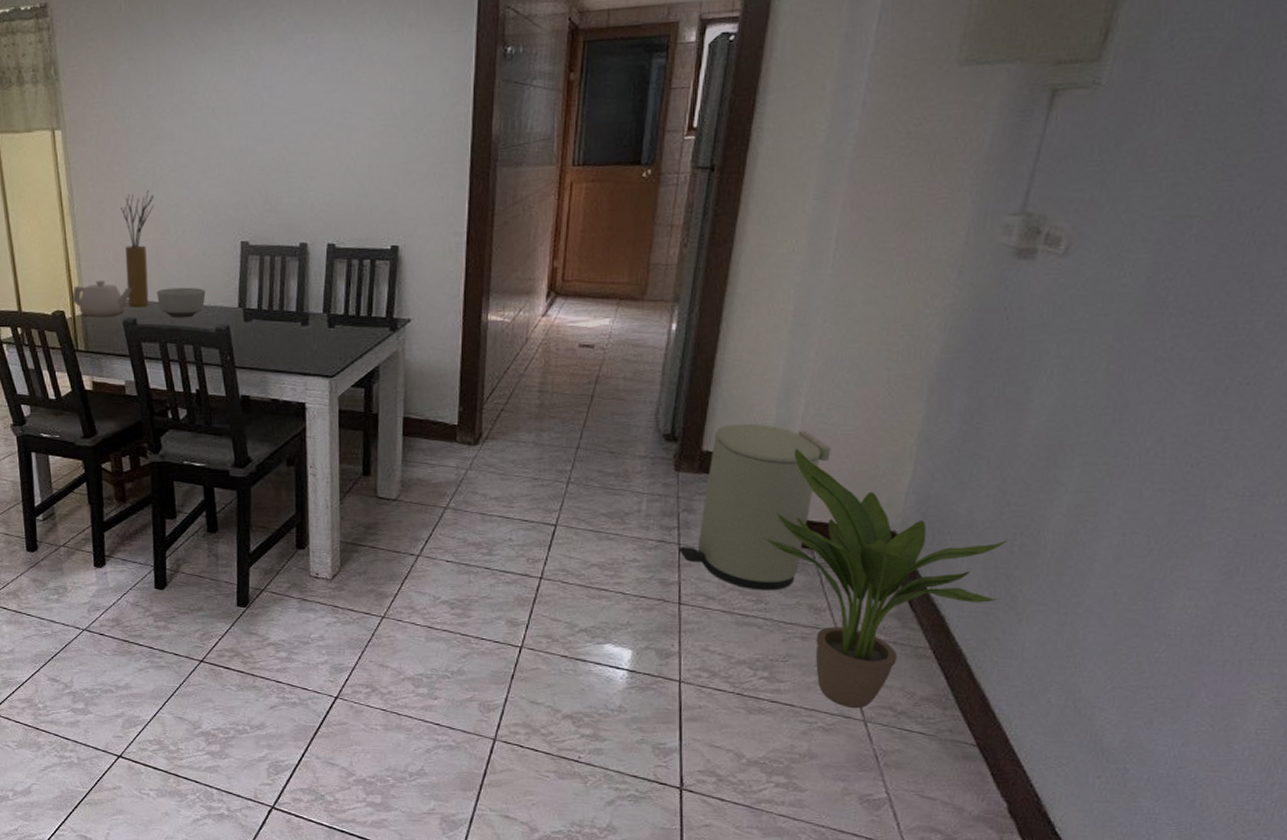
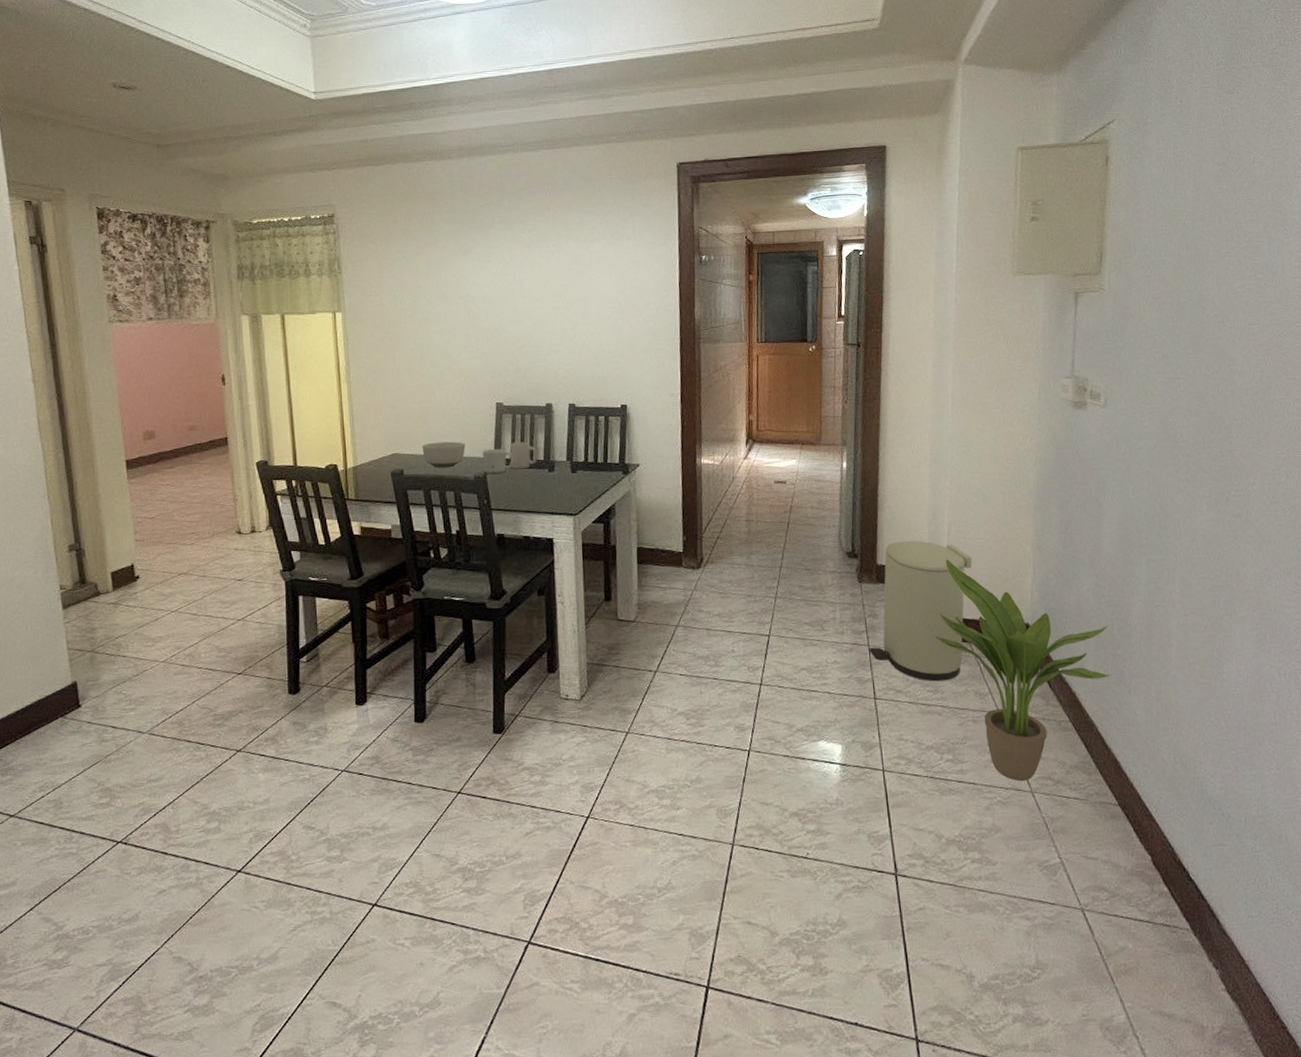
teapot: present [72,280,132,318] -> none [345,436,400,470]
vase: present [120,190,154,308] -> none [392,361,422,460]
mug: none [225,296,261,328] -> present [483,448,513,475]
cup: none [257,289,290,322] -> present [510,441,538,470]

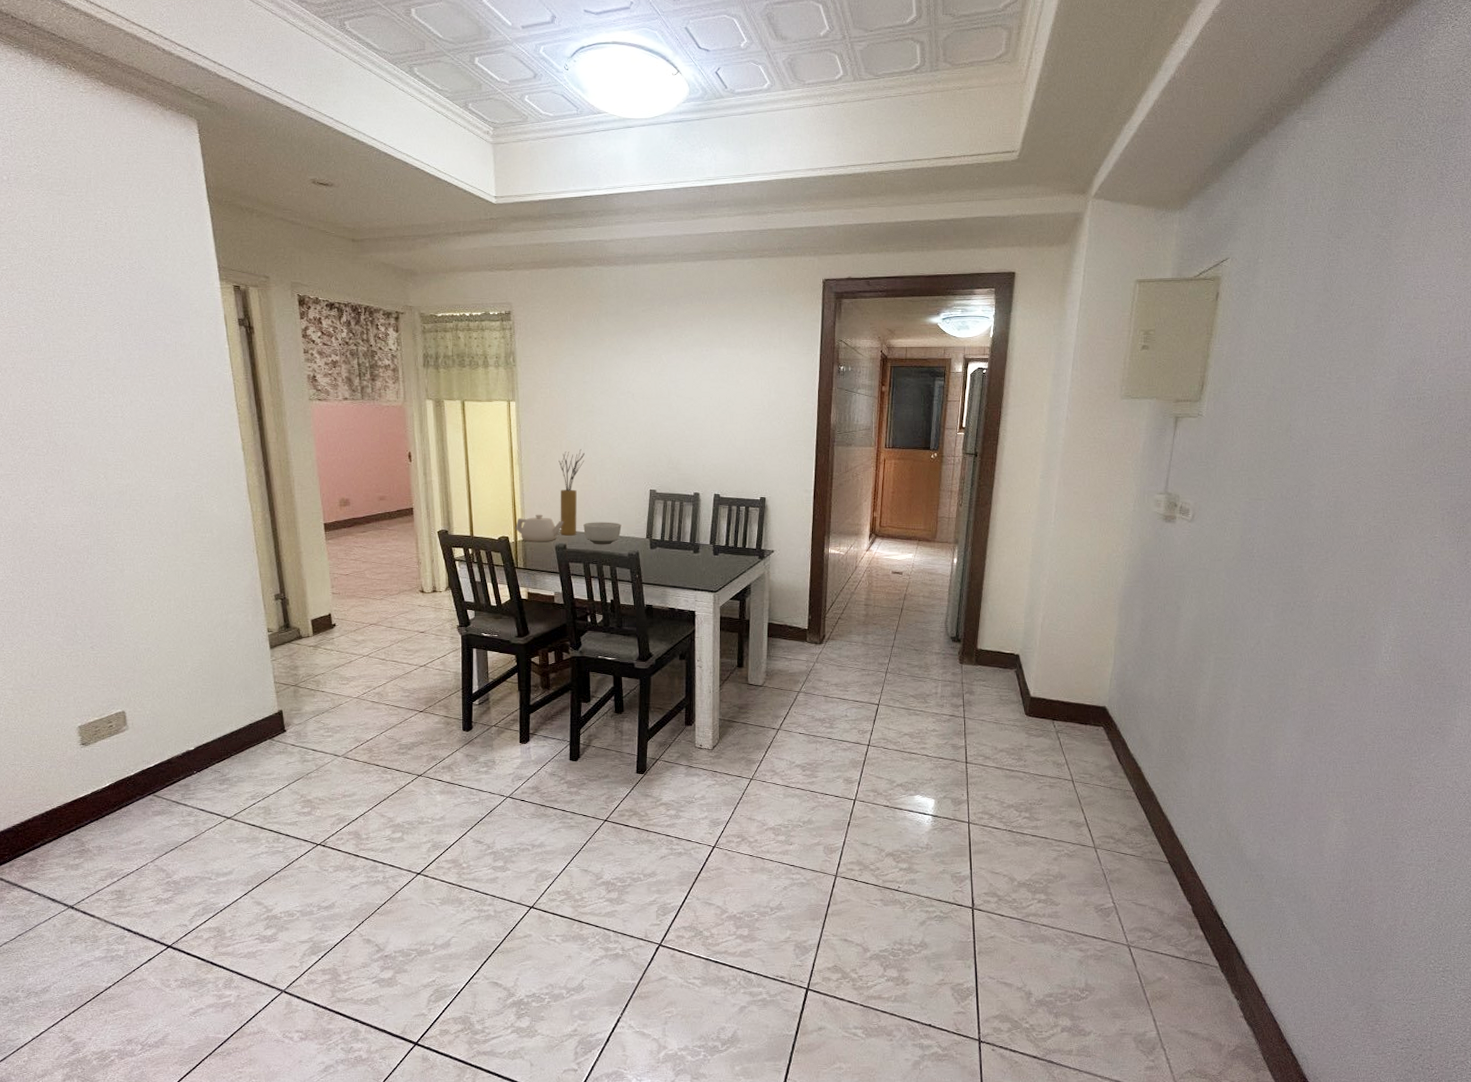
teapot: none [345,436,400,470] -> present [515,514,564,543]
vase: none [392,361,422,460] -> present [558,449,585,536]
mug: present [483,448,513,475] -> none [636,530,663,553]
cup: present [510,441,538,470] -> none [660,525,685,550]
pedal bin: present [869,540,972,682] -> none [964,629,1061,751]
potted plant: present [931,559,1112,782] -> none [1020,648,1176,839]

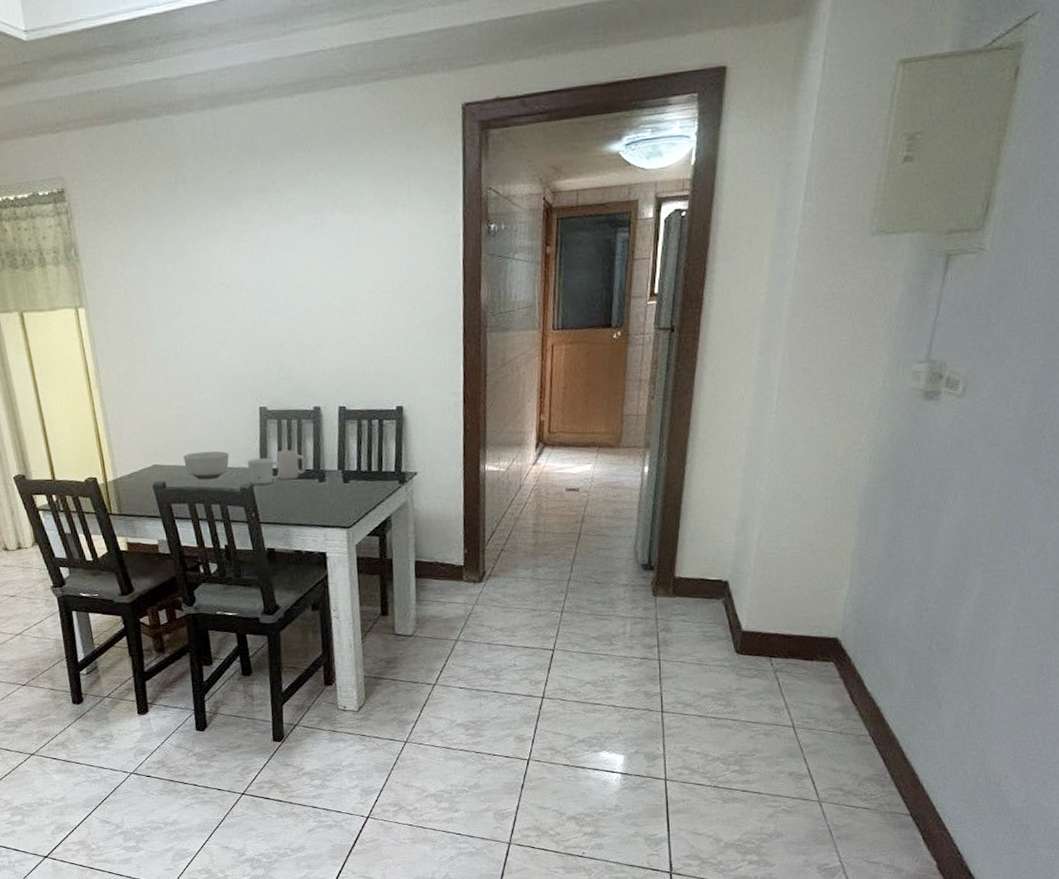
teapot: present [515,514,564,543] -> none [103,447,160,483]
vase: present [558,449,585,536] -> none [145,362,177,472]
mug: none [636,530,663,553] -> present [248,457,281,487]
cup: none [660,525,685,550] -> present [276,449,307,480]

